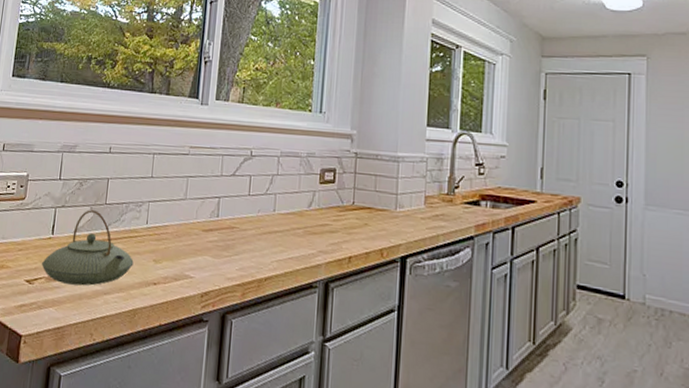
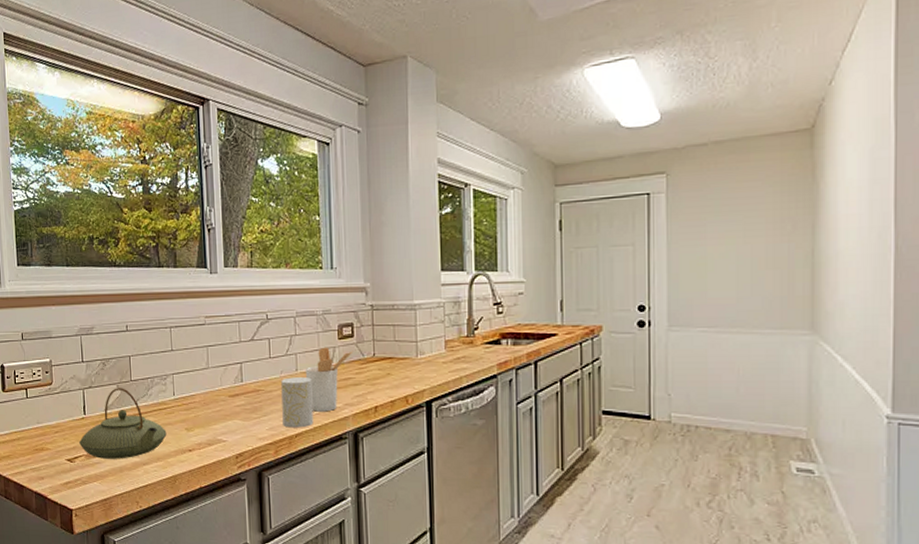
cup: none [253,217,289,272] -> present [281,377,314,428]
utensil holder: none [282,190,333,257] -> present [305,347,354,412]

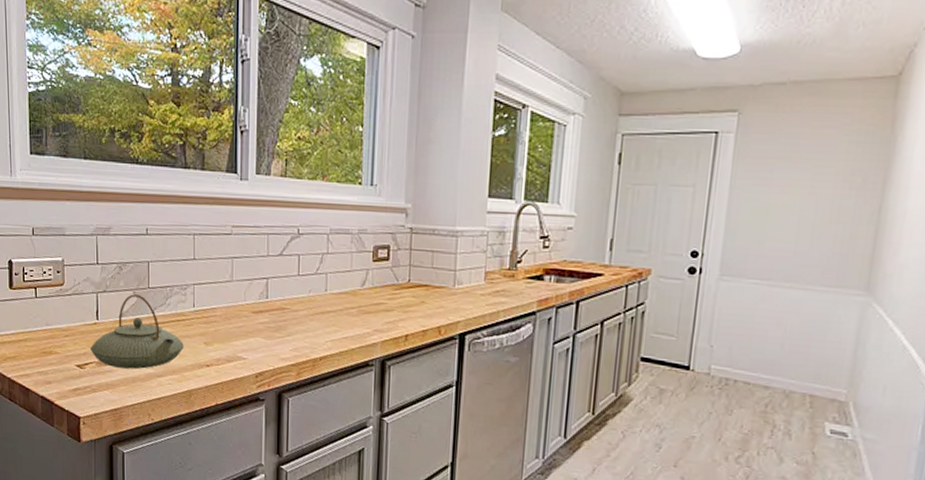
cup: present [281,377,314,428] -> none [307,297,341,352]
utensil holder: present [305,347,354,412] -> none [334,268,388,337]

